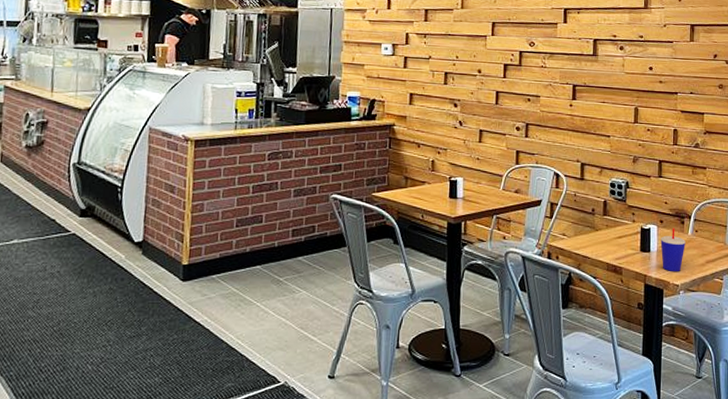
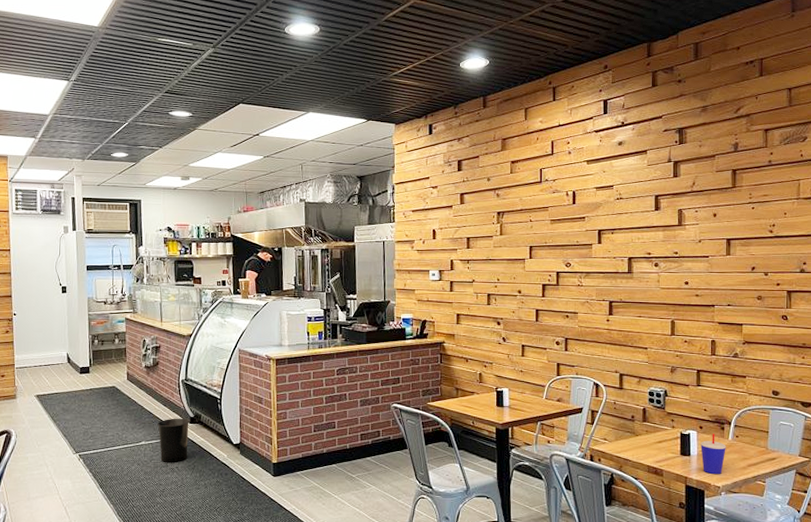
waste bin: none [36,210,79,267] -> present [157,418,189,463]

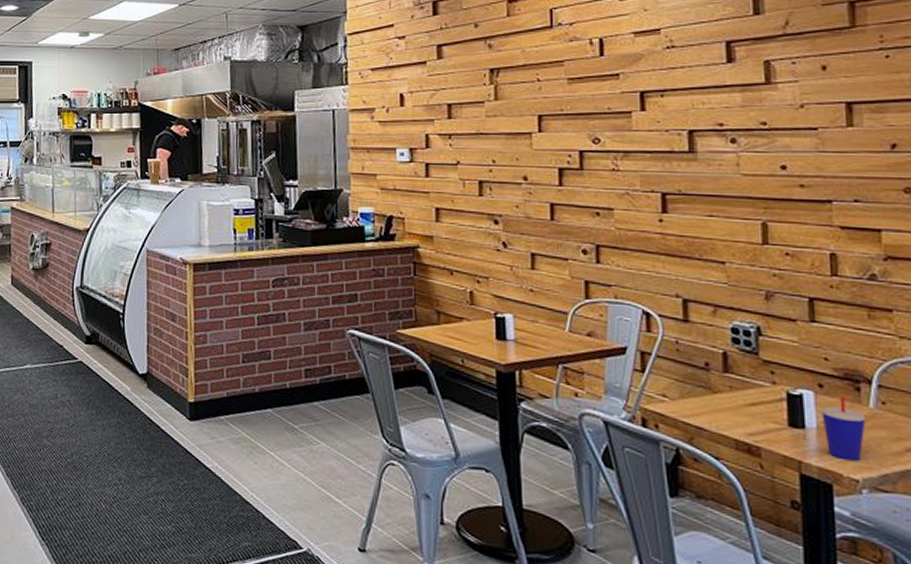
waste bin: present [157,418,189,463] -> none [46,336,85,395]

